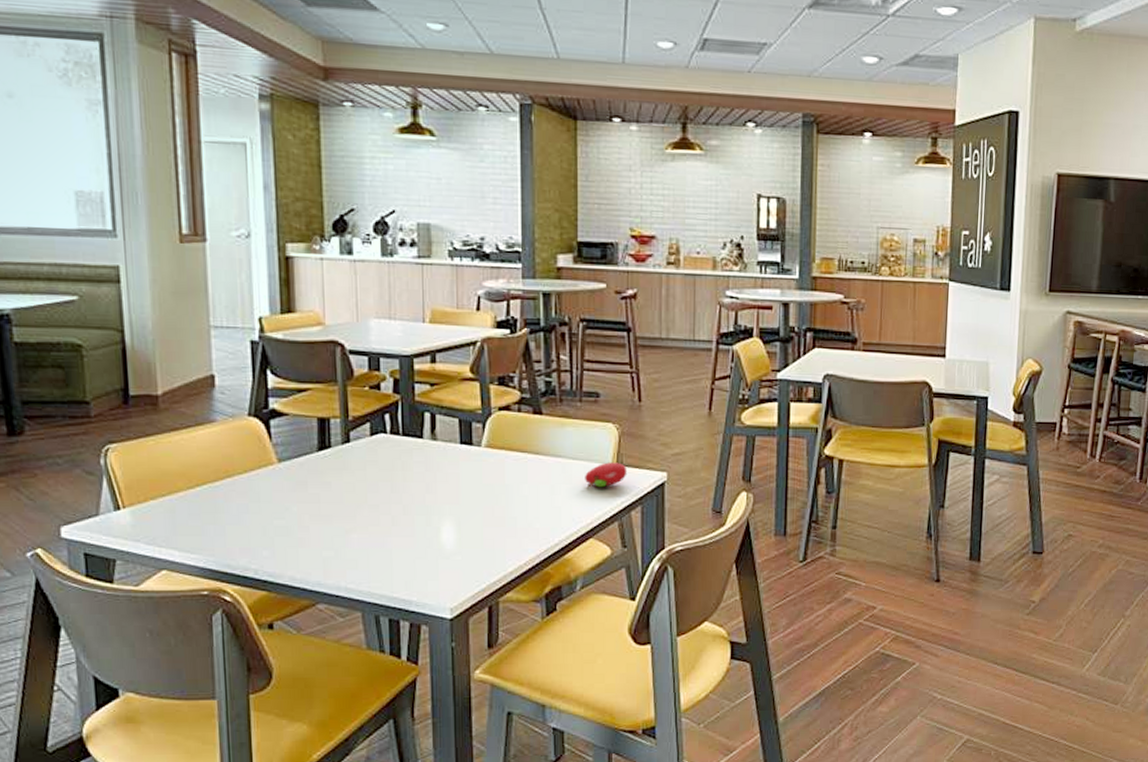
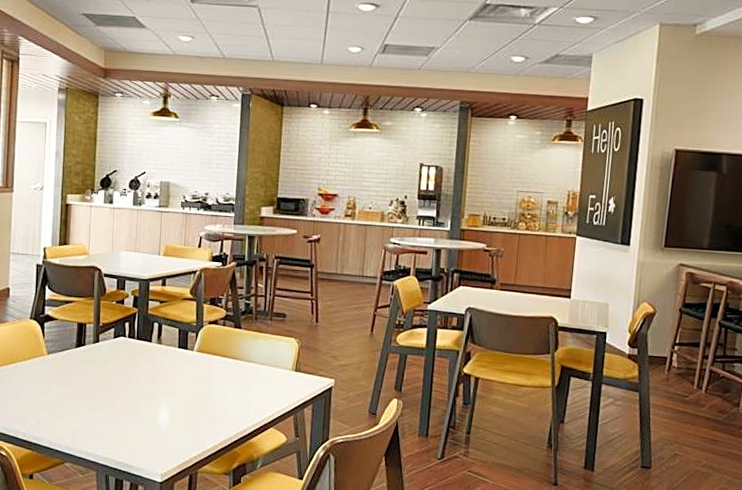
fruit: present [585,462,627,488] -> none [270,368,304,389]

